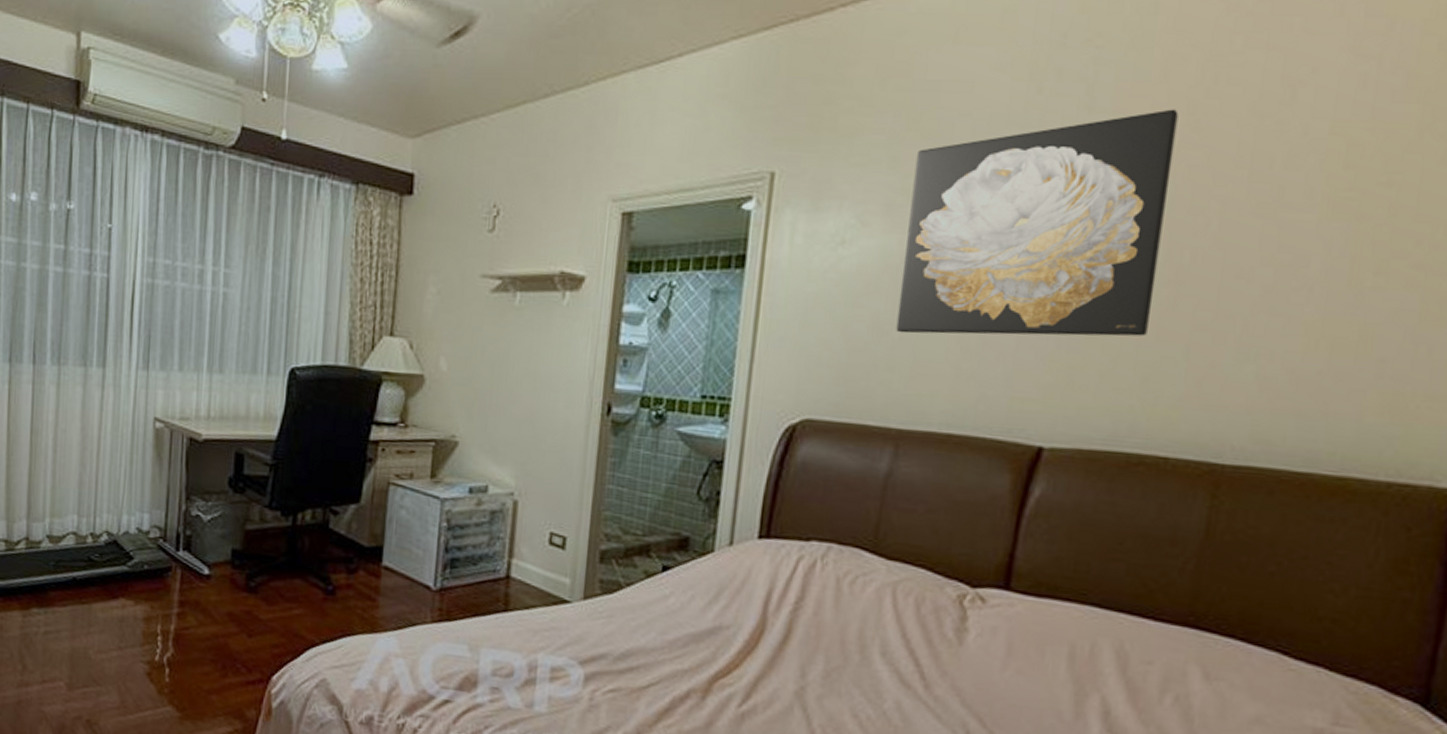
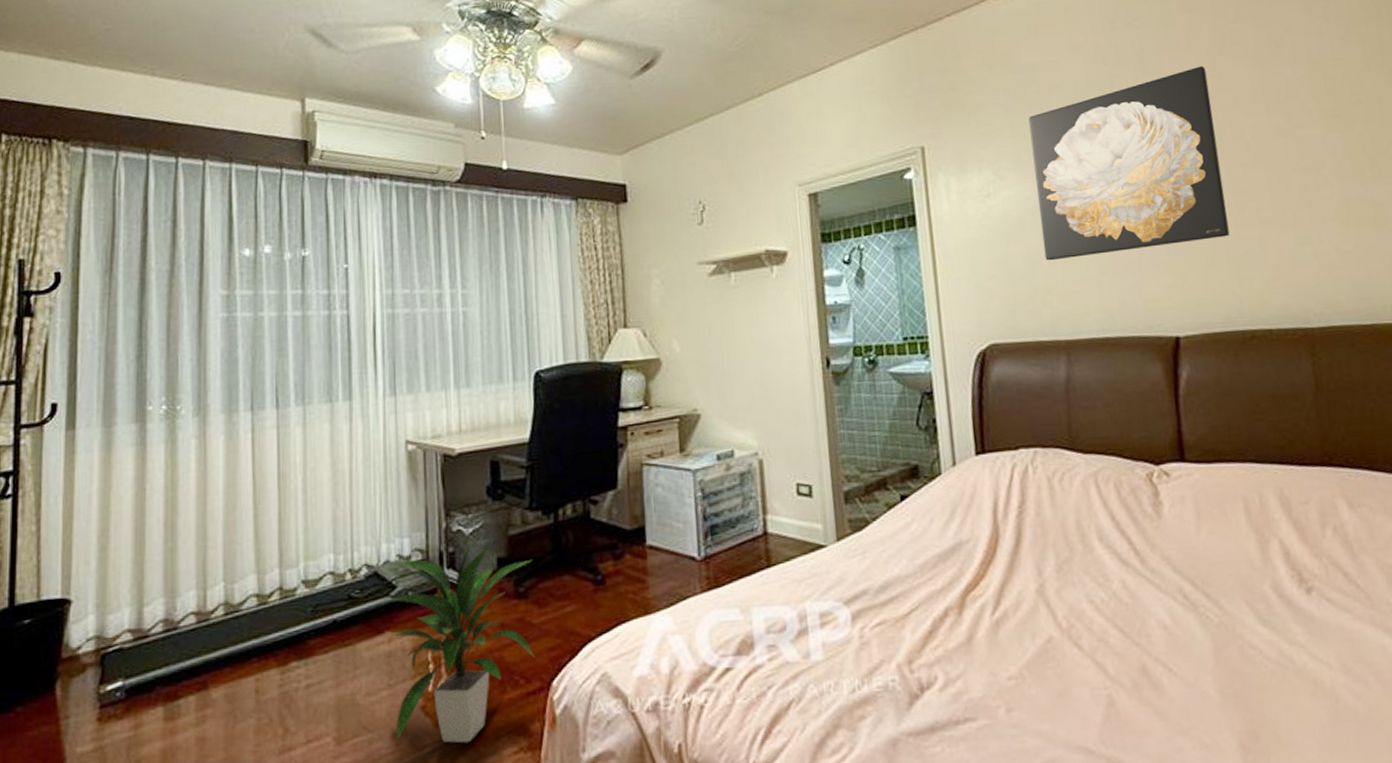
indoor plant: none [121,527,266,715] -> present [387,540,535,744]

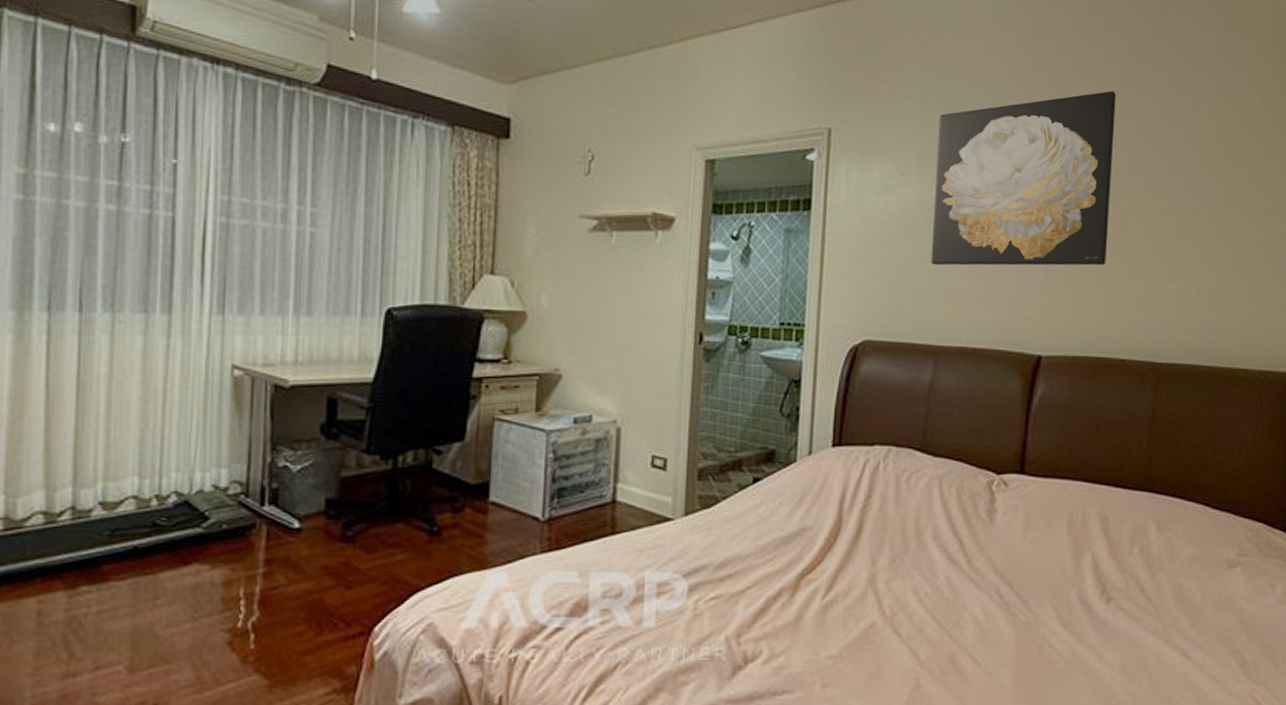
indoor plant: present [387,540,535,744] -> none [196,477,364,681]

